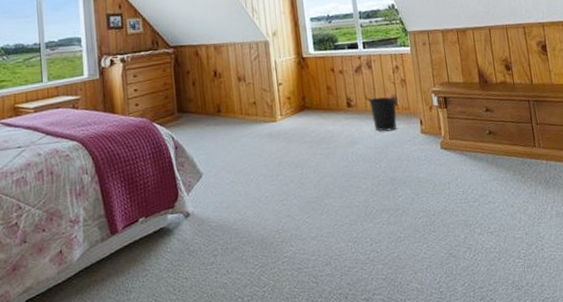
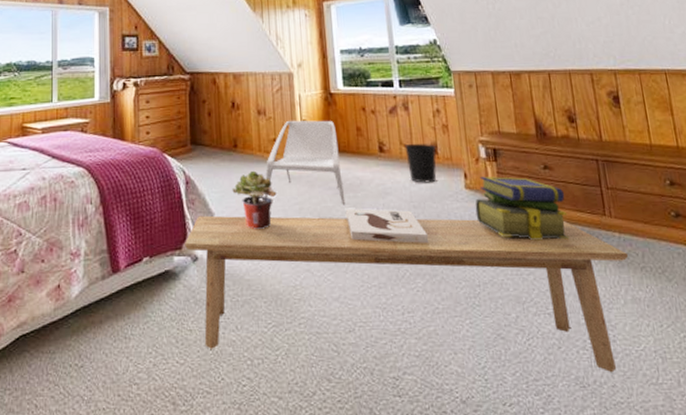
bench: none [177,154,554,293] -> present [185,215,629,373]
potted plant: none [218,132,258,184] -> present [232,170,277,229]
armchair: none [247,82,320,156] -> present [264,120,346,205]
decorative box: none [319,156,392,186] -> present [345,209,429,243]
stack of books: none [429,120,507,173] -> present [475,176,570,241]

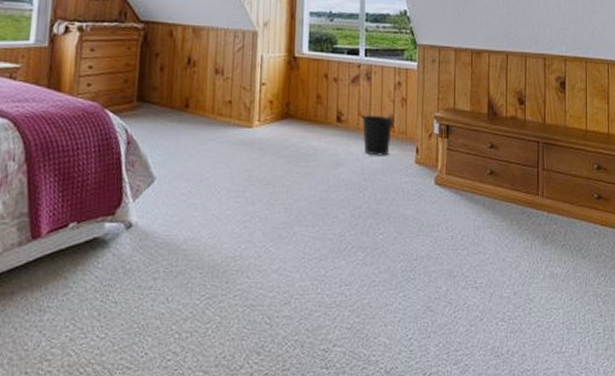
bench: present [185,215,629,373] -> none [119,179,553,343]
potted plant: present [232,170,277,229] -> none [178,133,226,196]
armchair: present [264,120,346,205] -> none [212,82,297,175]
decorative box: present [345,209,429,243] -> none [295,179,375,216]
stack of books: present [475,176,570,241] -> none [422,153,506,217]

